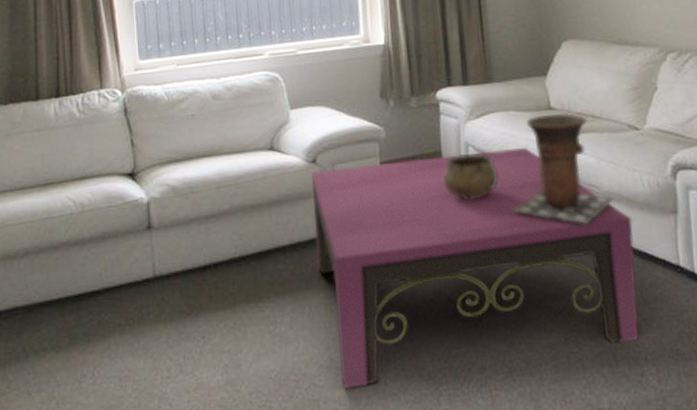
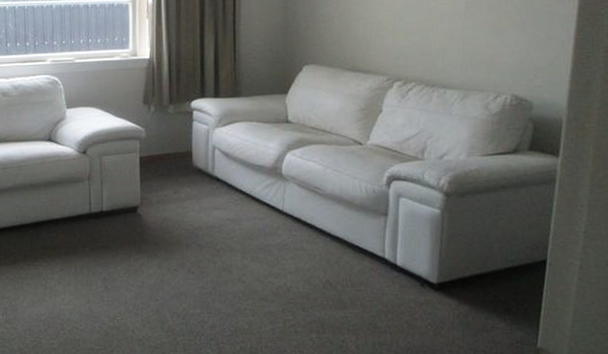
coffee table: present [312,148,640,390] -> none [82,153,349,334]
decorative bowl: present [443,153,499,200] -> none [192,154,239,193]
vase: present [513,113,616,224] -> none [248,126,336,219]

